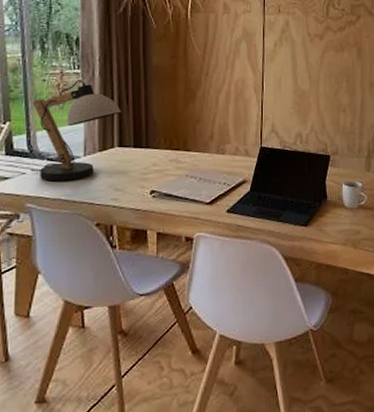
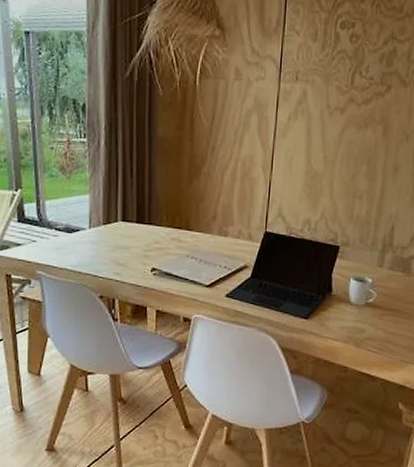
desk lamp: present [30,79,121,182] -> none [39,148,125,252]

